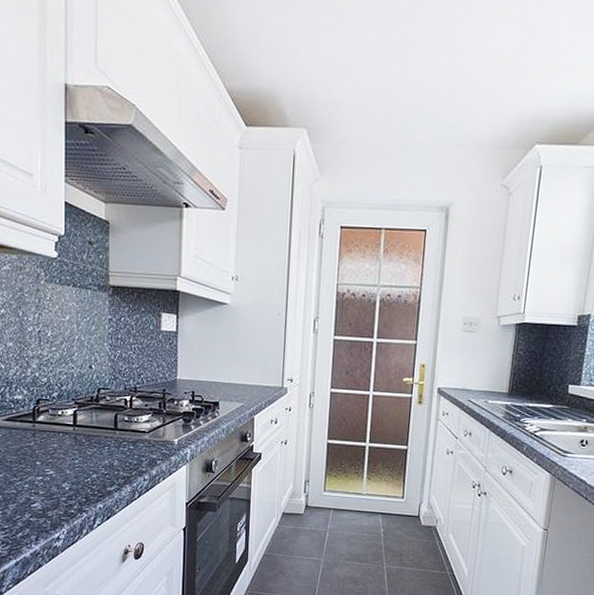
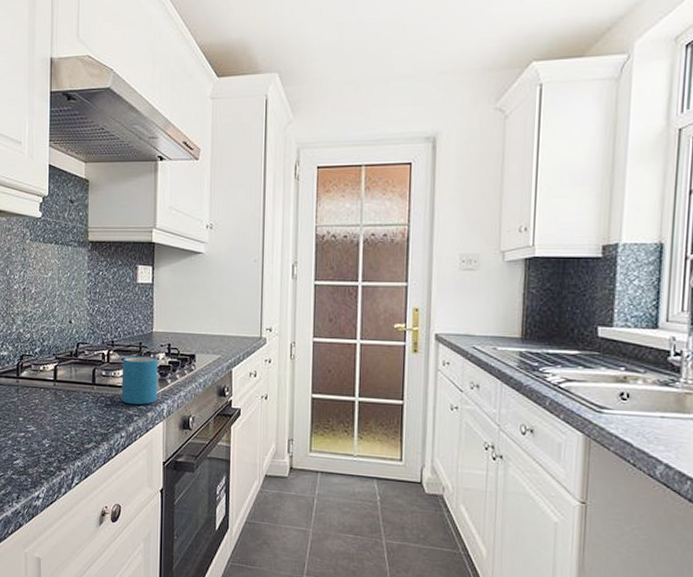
mug: none [144,402,182,449] -> present [121,356,158,405]

